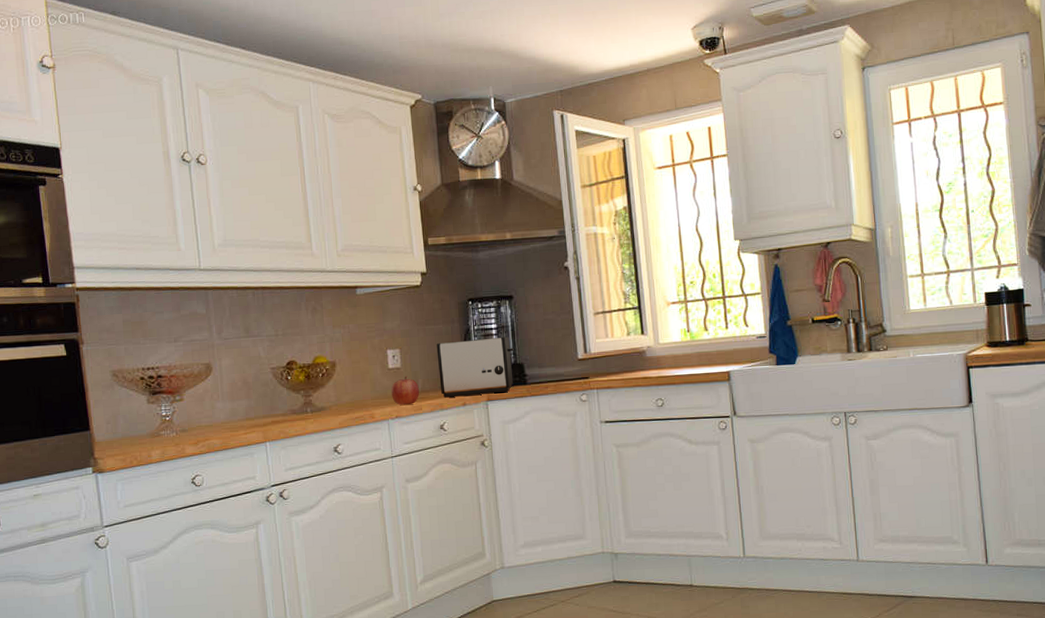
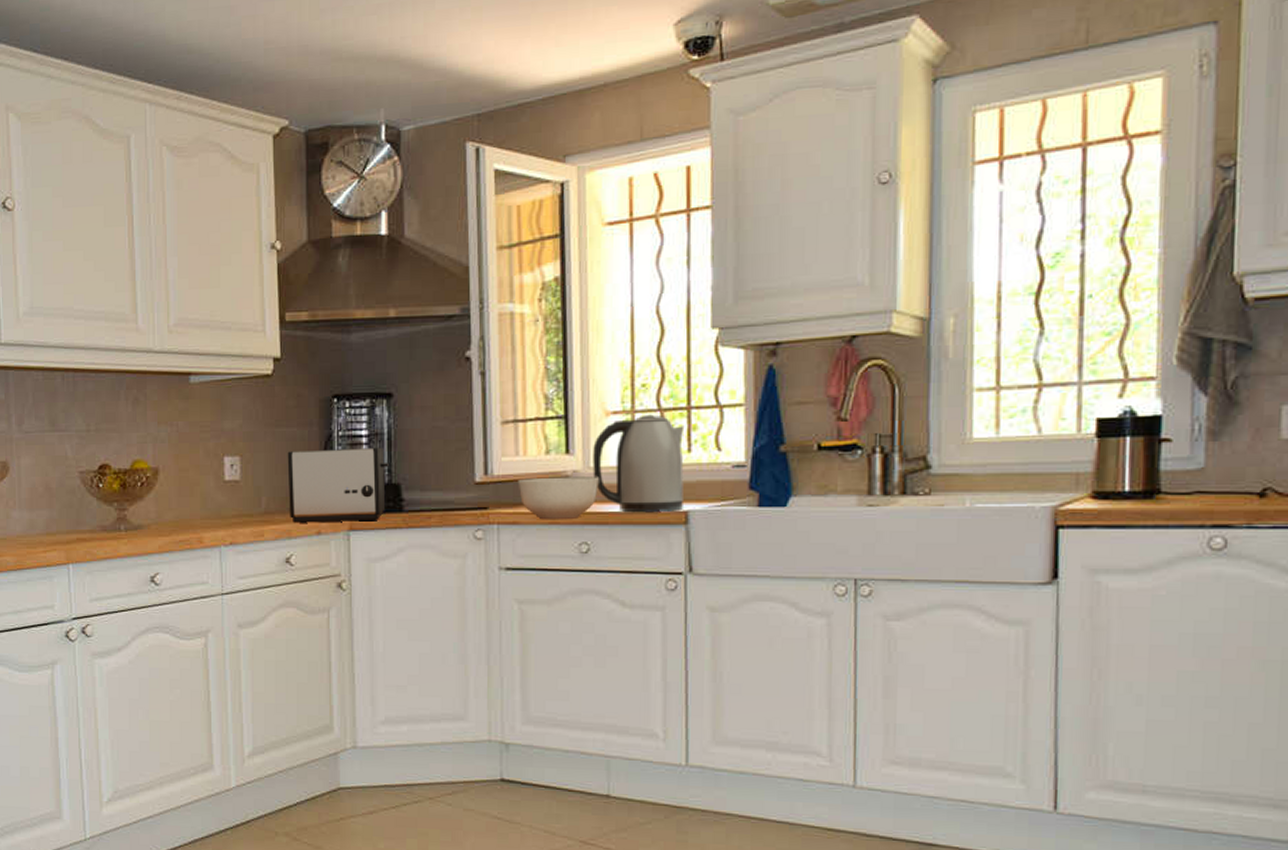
fruit: present [390,376,419,406] -> none [225,492,261,530]
bowl: none [609,350,666,384] -> present [518,477,599,520]
kettle: none [660,303,727,374] -> present [593,414,685,511]

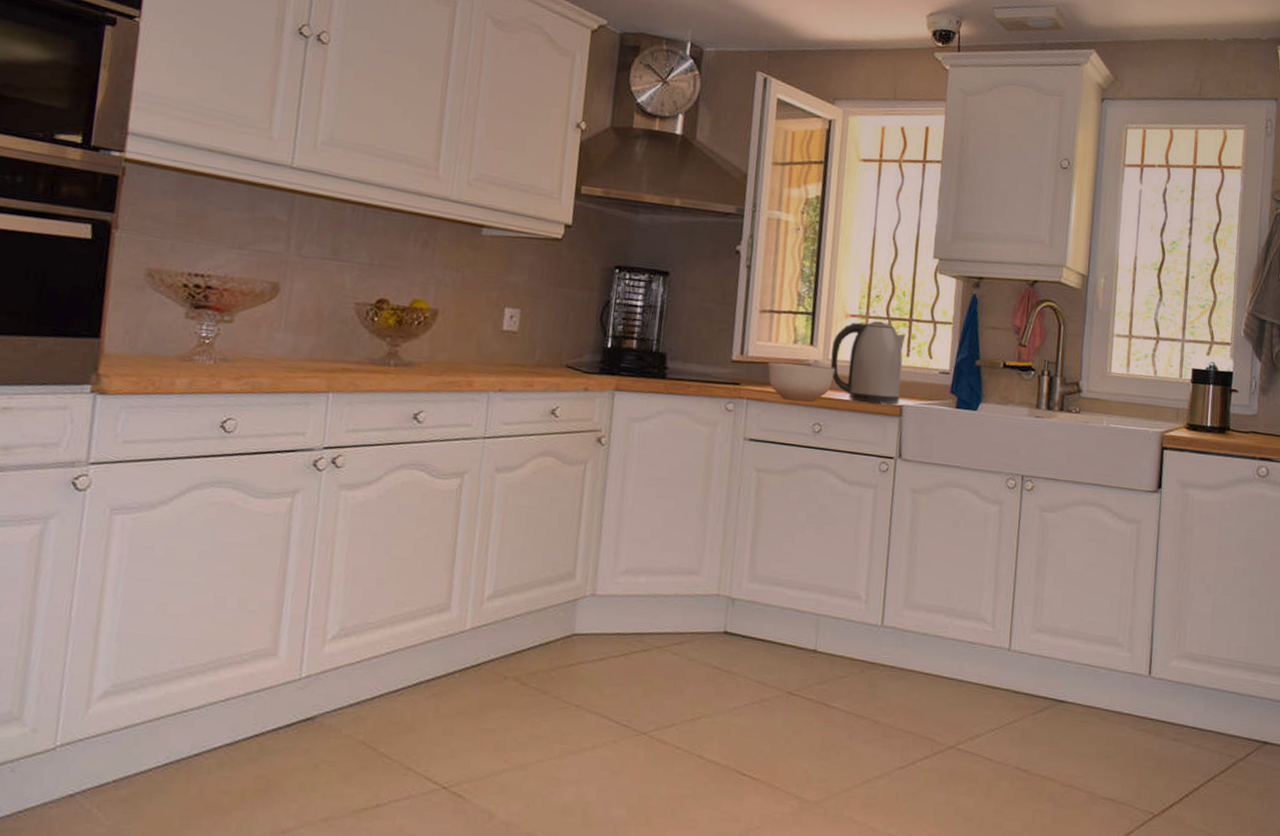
toaster: present [287,447,389,524] -> none [561,311,658,384]

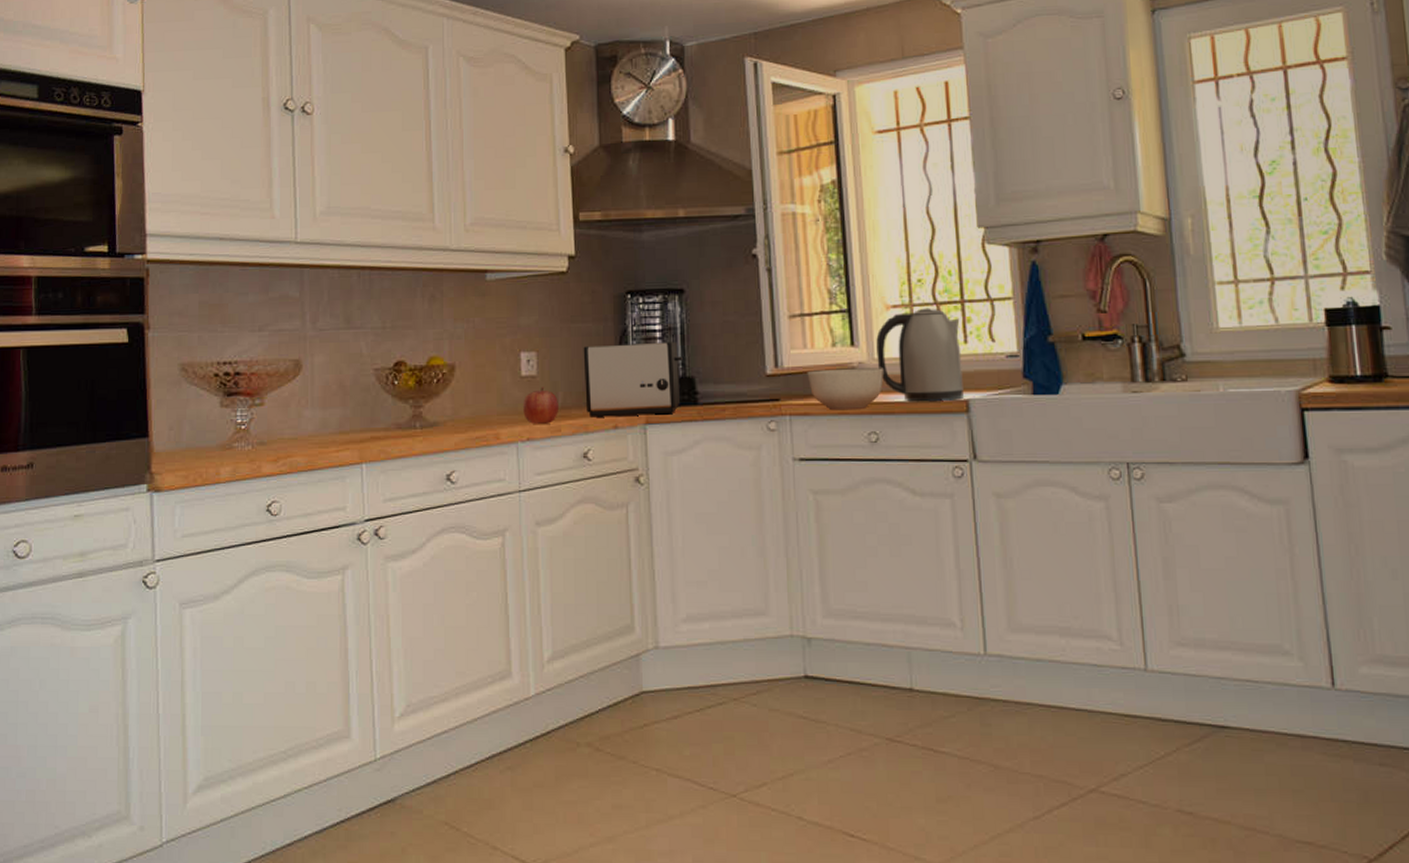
fruit: none [499,343,535,379] -> present [522,387,558,425]
toaster: none [561,311,658,384] -> present [583,341,683,419]

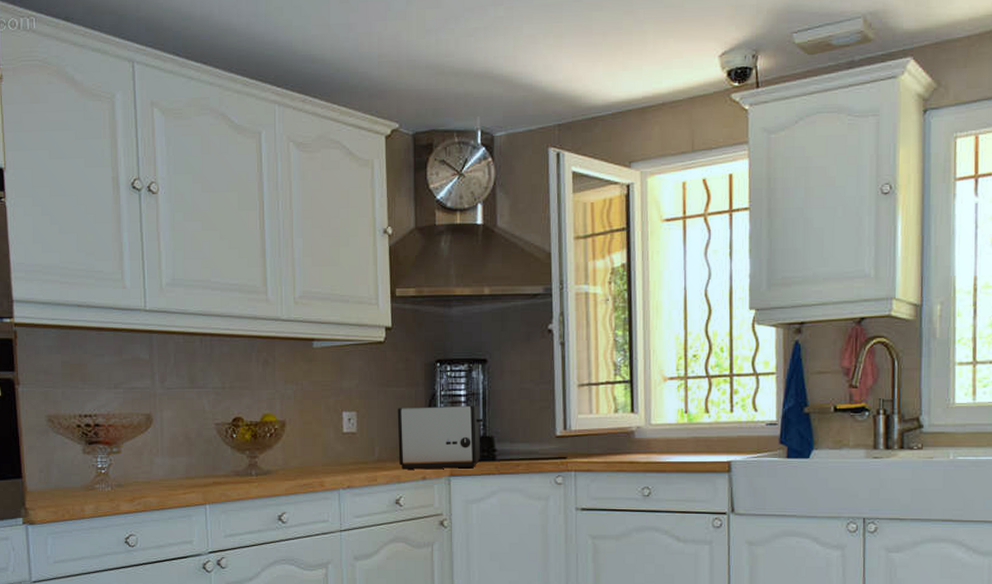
fruit: present [522,387,558,425] -> none [343,442,375,475]
bowl: present [807,368,884,411] -> none [591,432,658,468]
kettle: present [876,308,965,401] -> none [653,380,728,461]

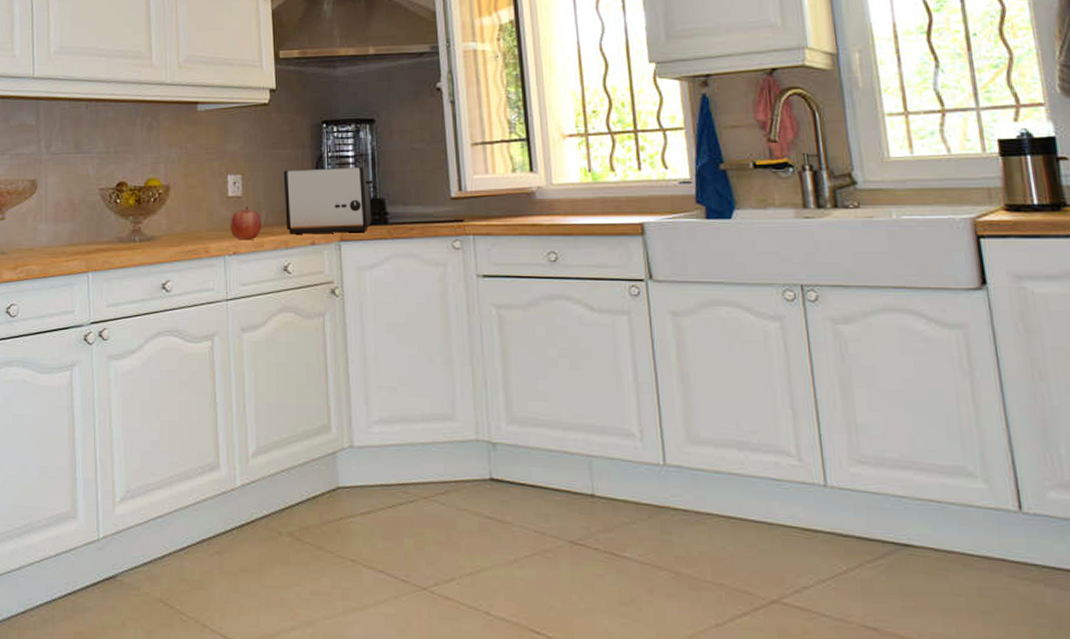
fruit: none [343,442,375,475] -> present [229,206,261,241]

